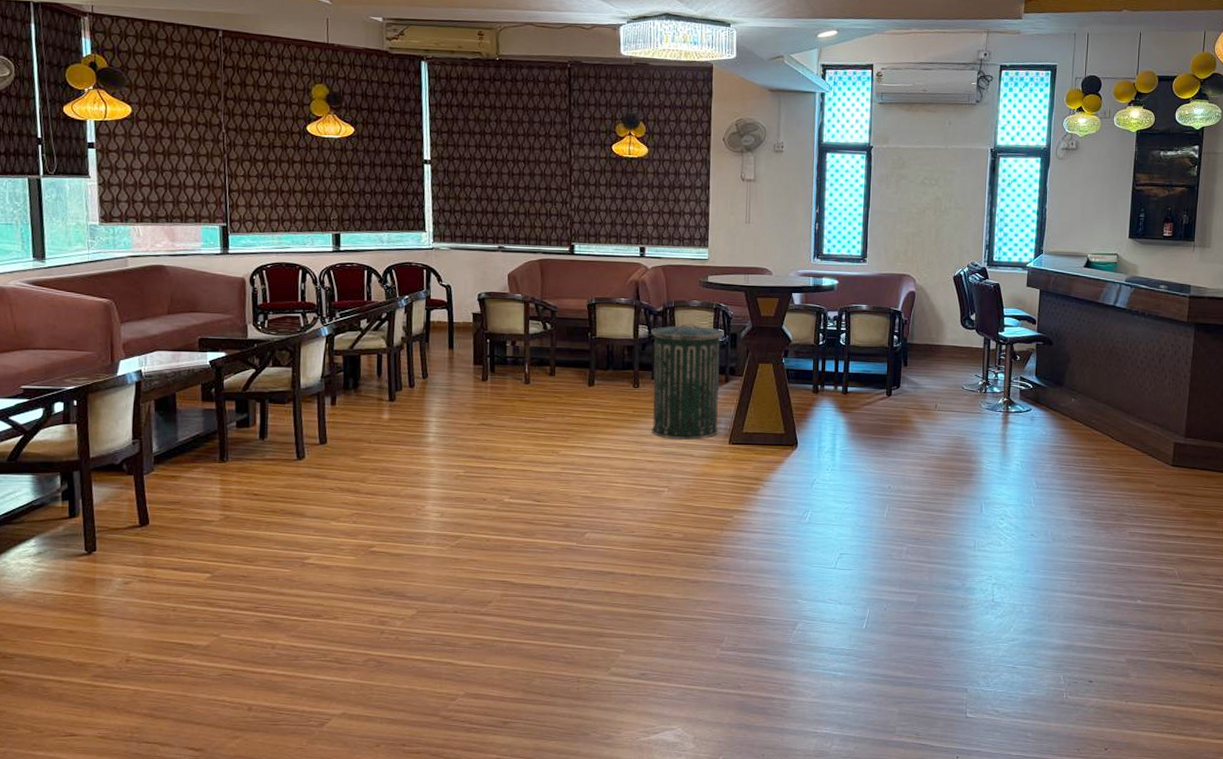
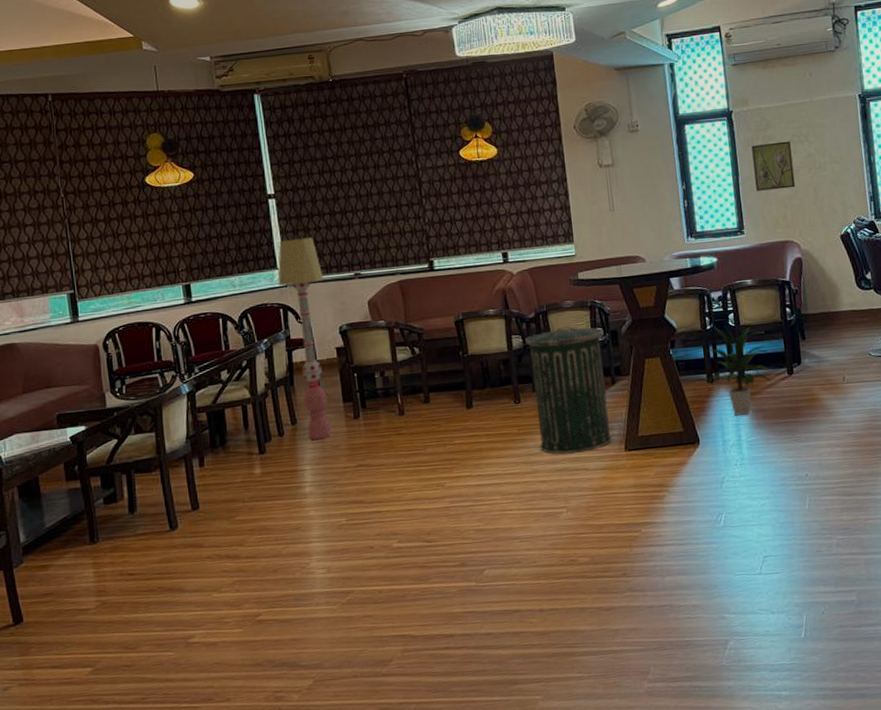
floor lamp: none [424,205,469,396] -> present [278,237,332,441]
indoor plant: none [812,341,874,427] -> present [707,325,771,416]
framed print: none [884,181,921,226] -> present [751,141,796,191]

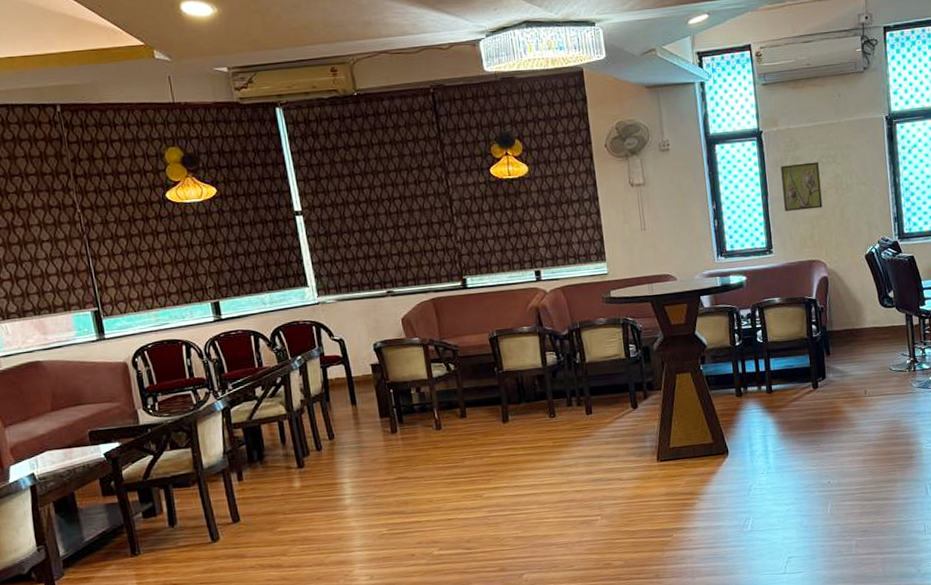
floor lamp: present [278,237,332,441] -> none [308,254,370,455]
trash can: present [524,326,613,454] -> none [558,343,645,465]
indoor plant: present [707,325,771,416] -> none [736,342,797,428]

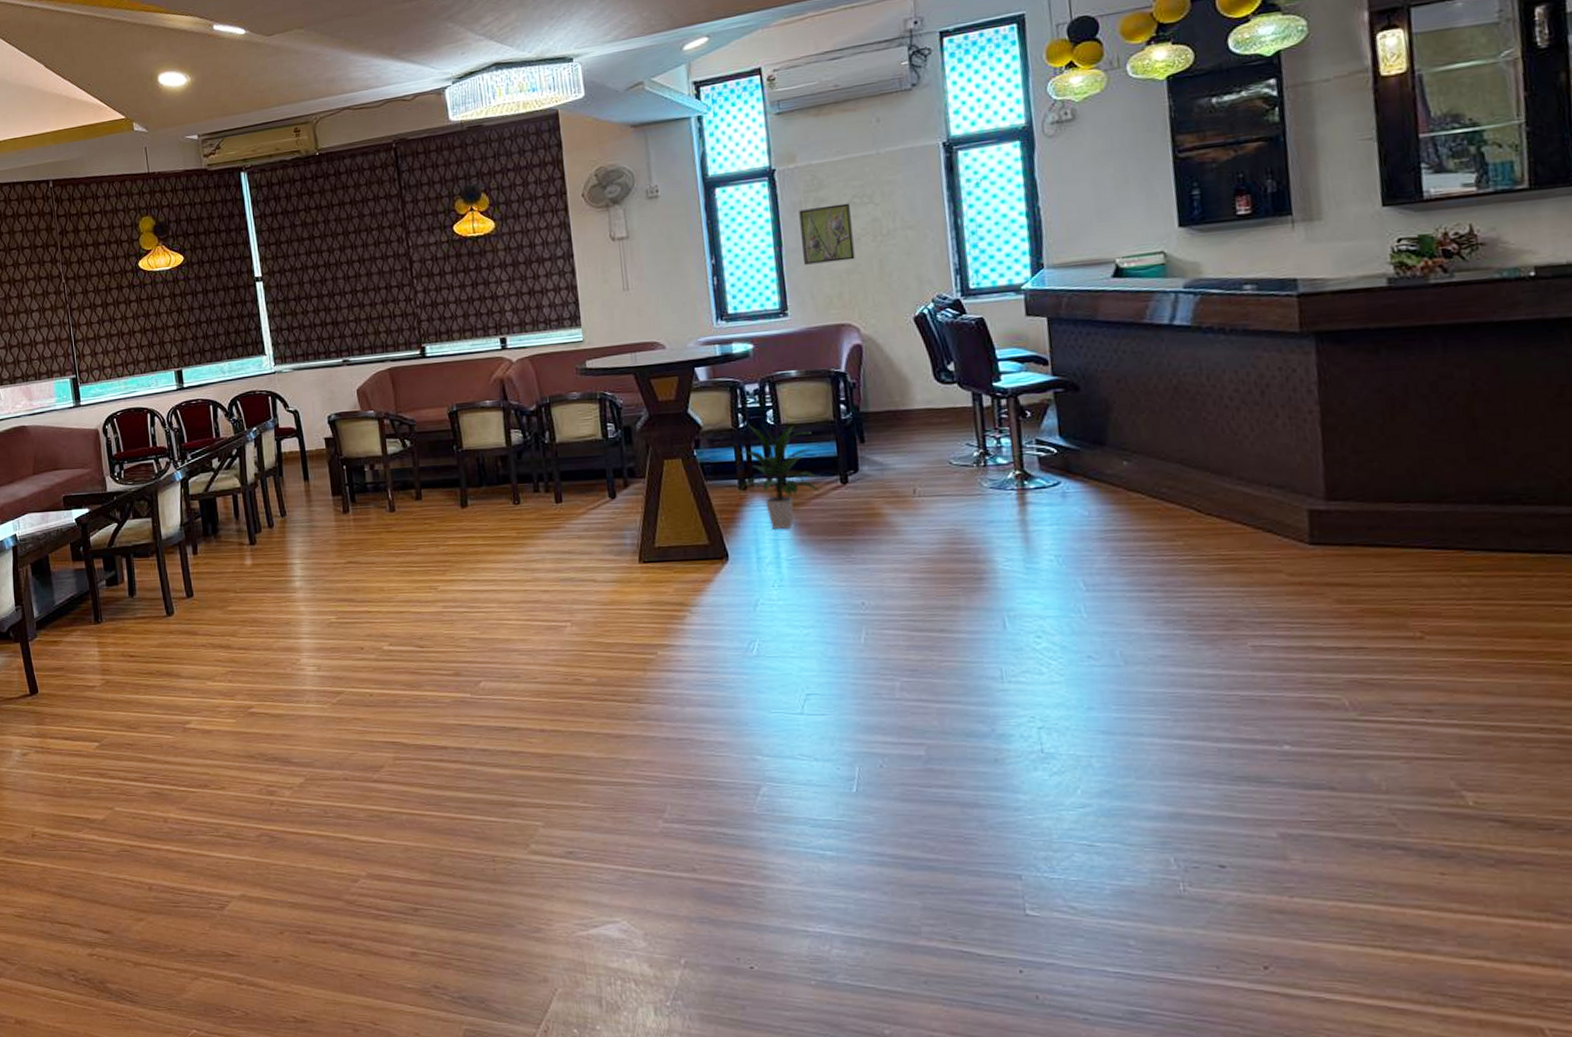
indoor plant: none [736,342,797,428] -> present [738,423,820,530]

